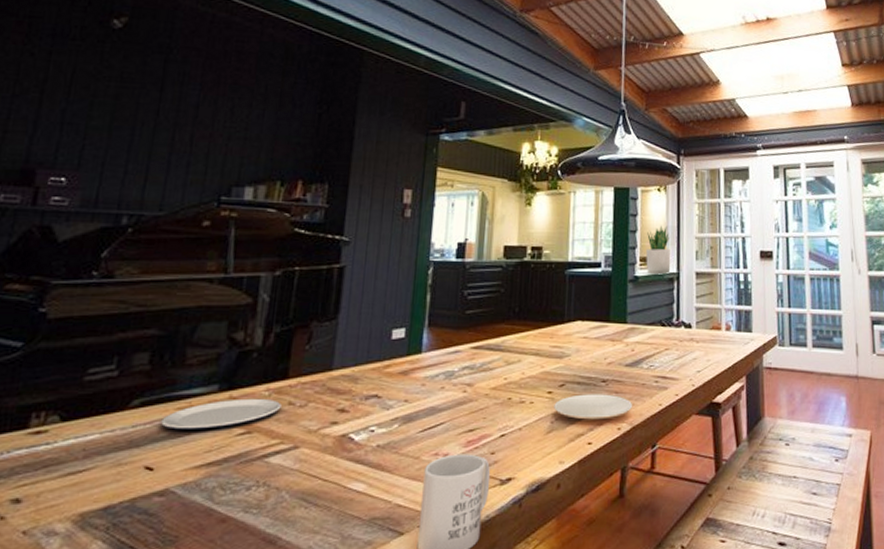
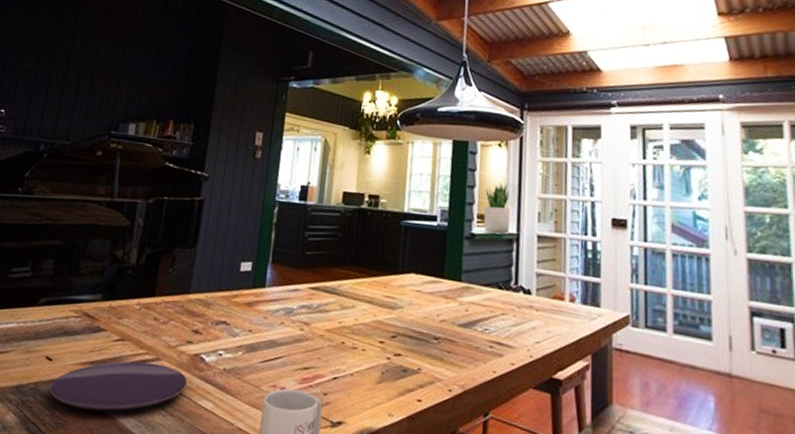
plate: none [151,452,333,519] -> present [49,361,187,412]
plate: present [161,398,282,430] -> none [59,308,149,332]
plate: present [554,394,633,420] -> none [385,348,466,378]

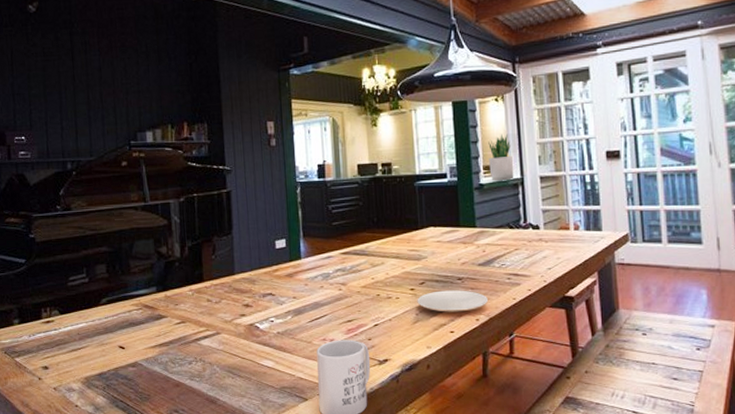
plate: present [49,361,187,412] -> none [128,337,247,383]
plate: none [385,348,466,378] -> present [417,290,489,312]

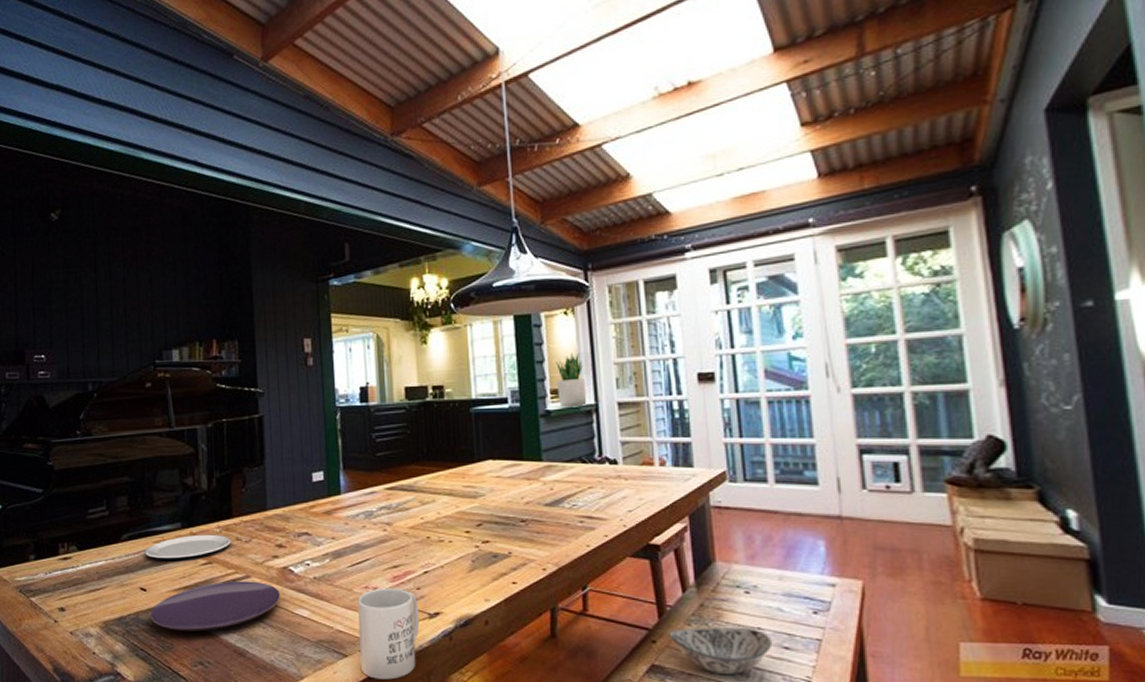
plate: none [123,296,203,320] -> present [145,534,231,559]
plate: none [128,337,247,383] -> present [149,581,280,631]
plate: present [417,290,489,312] -> none [473,534,558,560]
decorative bowl: none [581,363,664,403] -> present [669,626,773,675]

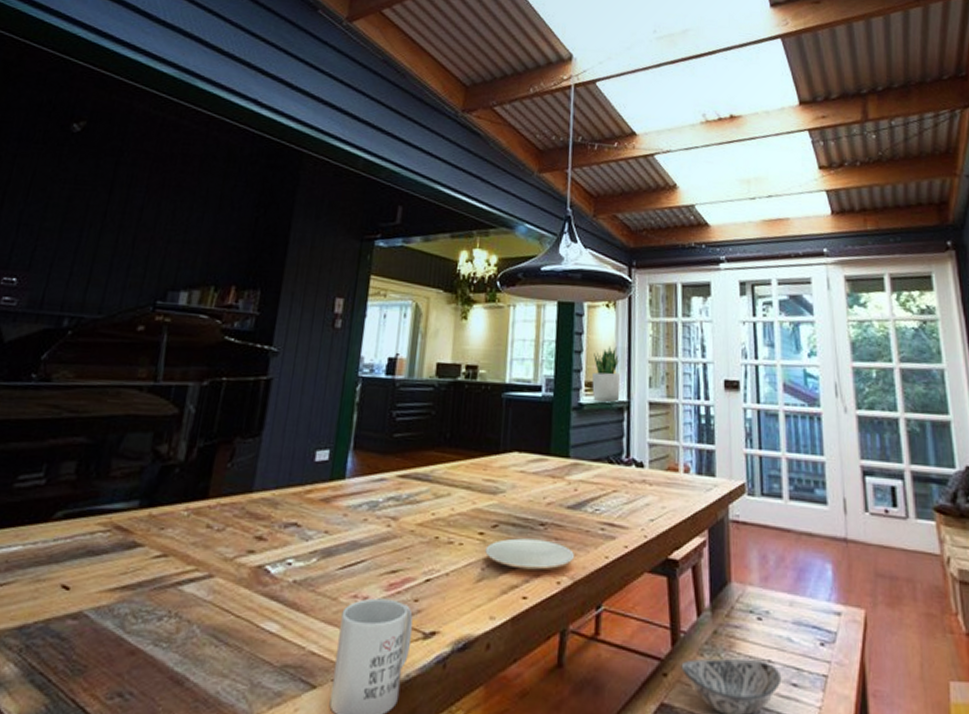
plate: present [145,534,231,559] -> none [81,517,199,549]
plate: present [149,581,280,631] -> none [64,581,247,649]
plate: none [473,534,558,560] -> present [485,538,575,570]

